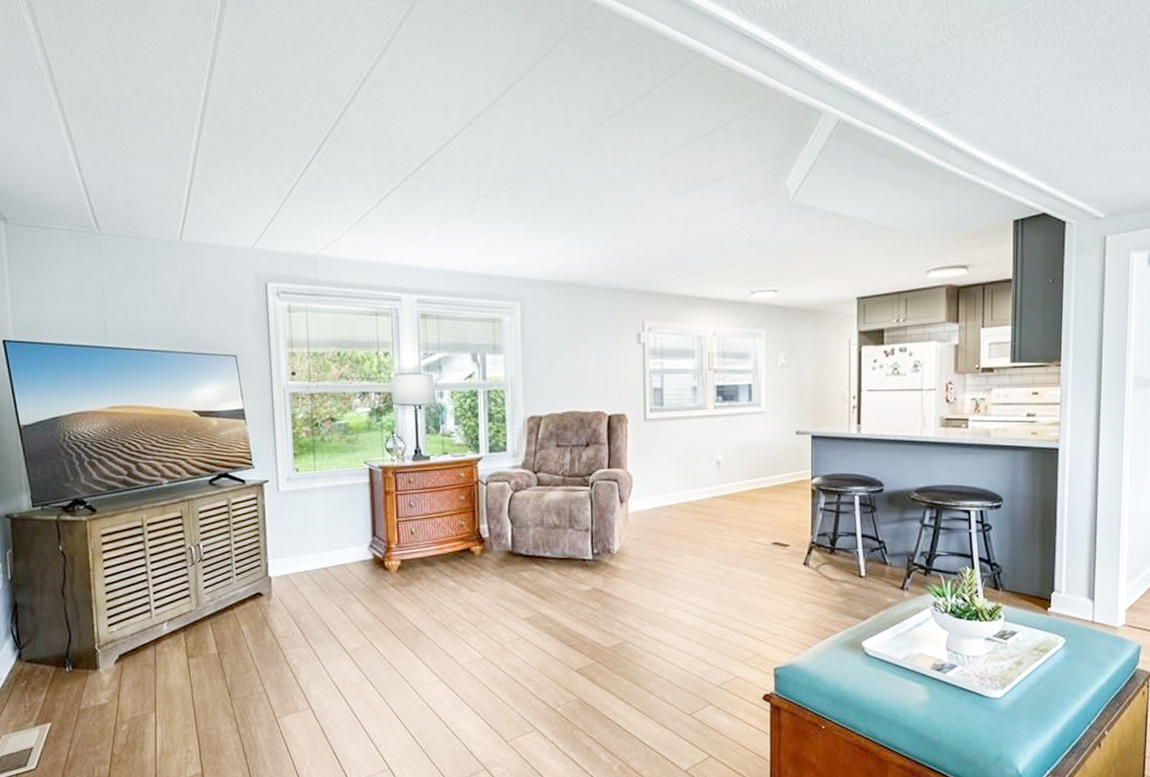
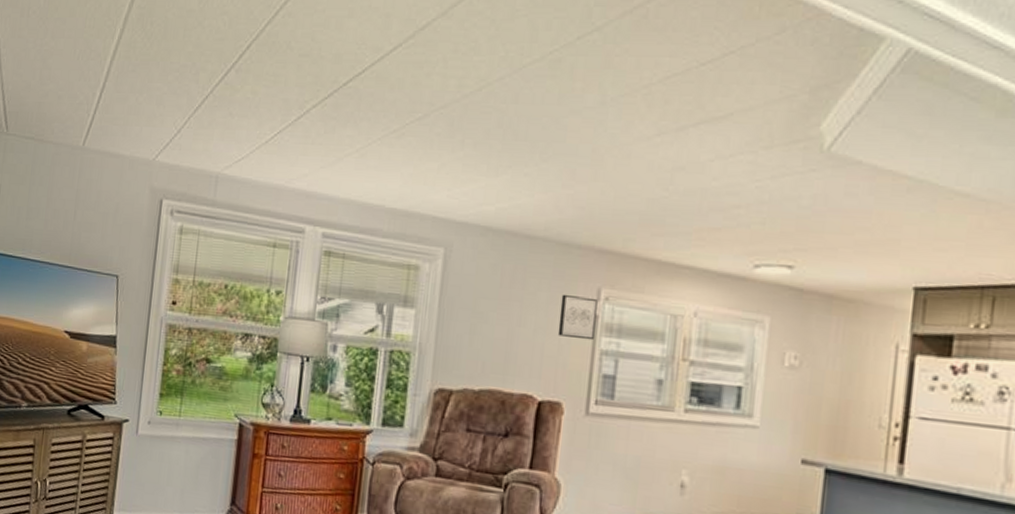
wall art: none [616,329,643,363] -> present [557,294,598,341]

